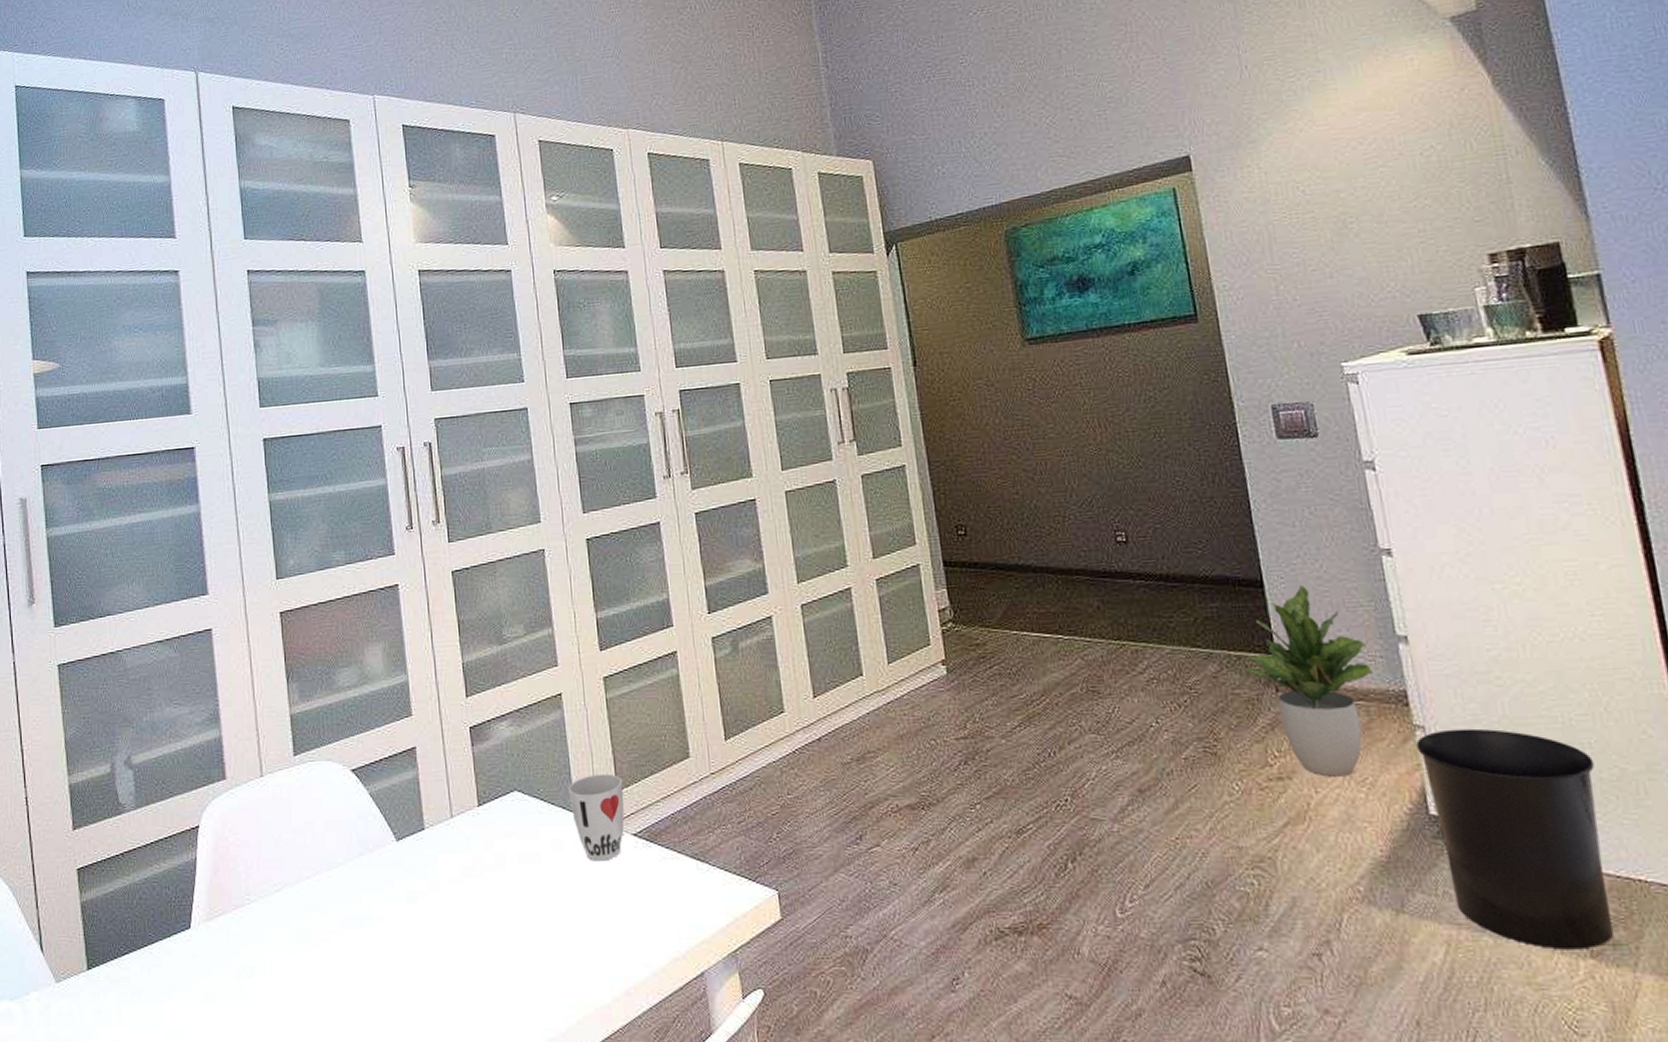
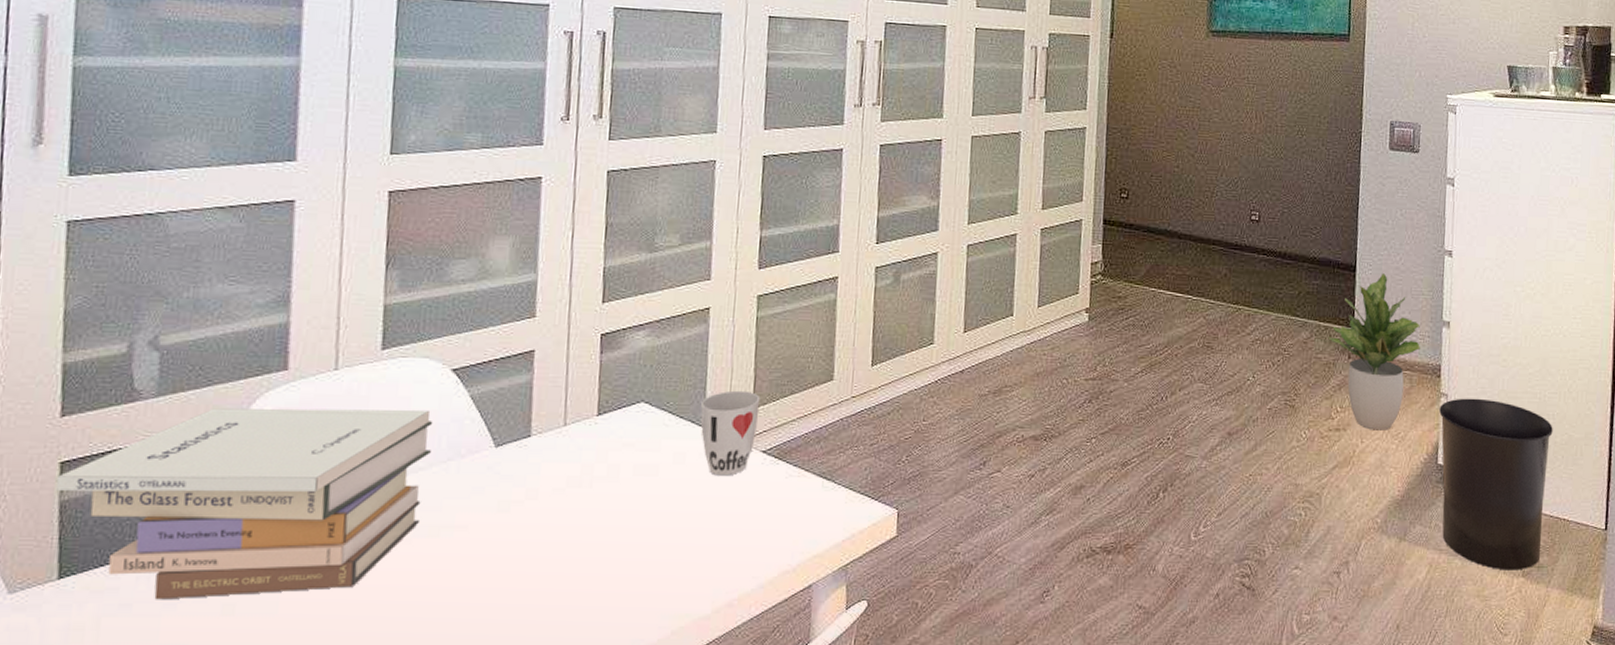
books: none [76,808,346,988] -> present [55,408,433,600]

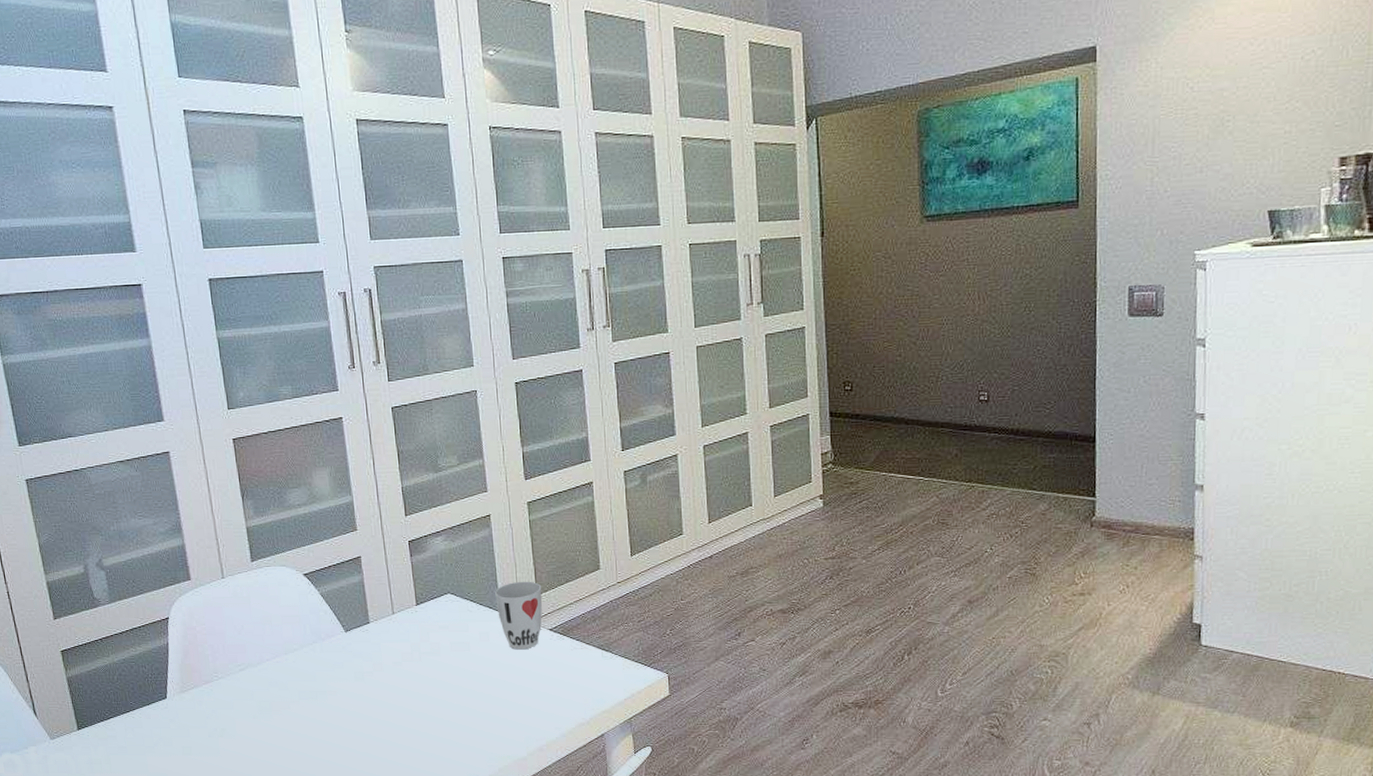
books: present [55,408,433,600] -> none [61,605,302,744]
potted plant: present [1328,272,1420,431] -> none [1068,441,1170,593]
waste bin: present [1439,398,1553,571] -> none [1193,558,1326,721]

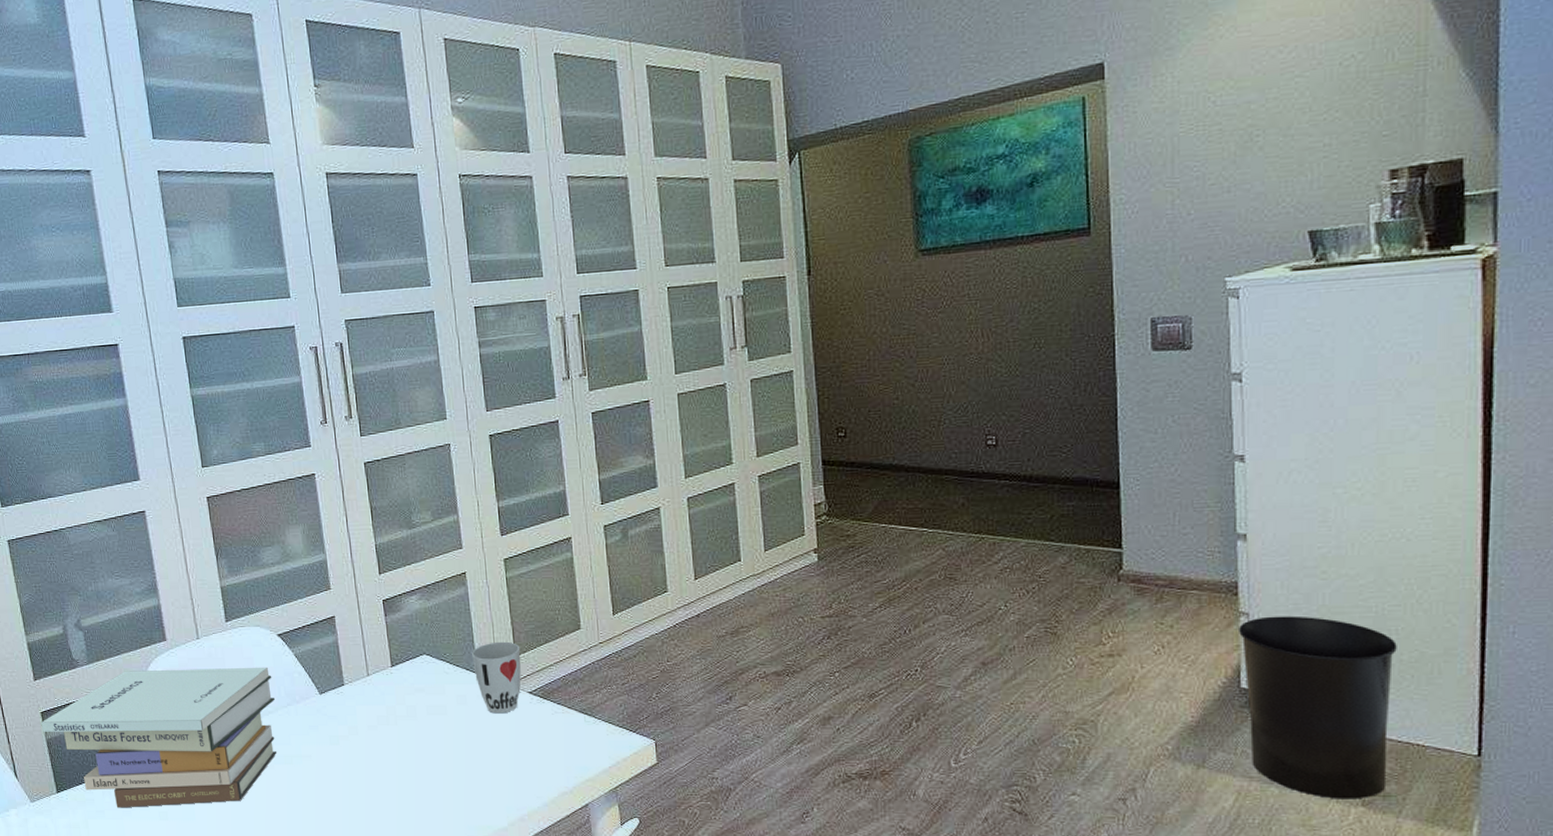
books: none [61,605,302,744] -> present [41,667,277,808]
waste bin: none [1193,558,1326,721] -> present [1239,615,1397,799]

